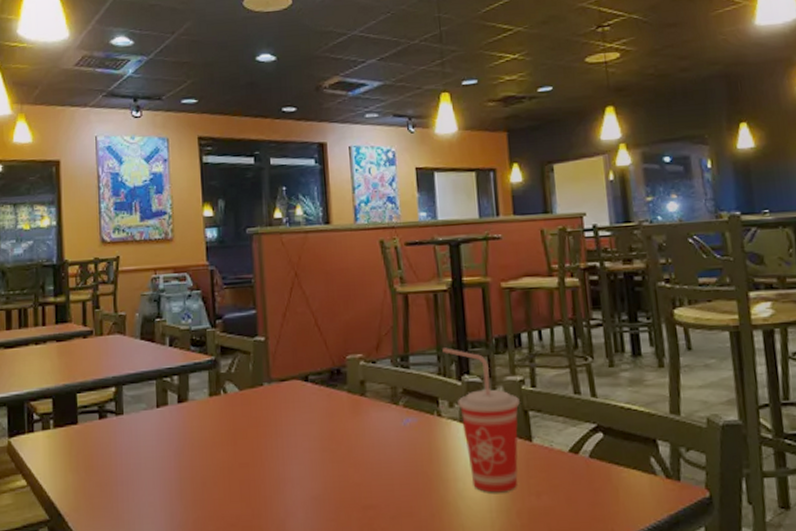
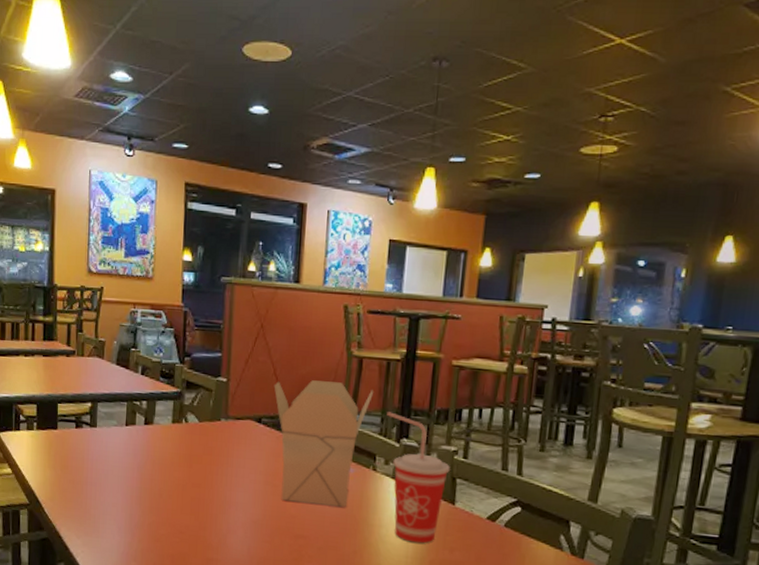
takeout container: none [317,323,425,467] -> present [274,380,373,507]

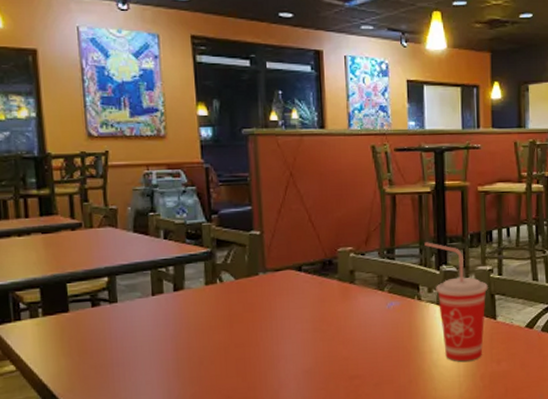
takeout container: present [274,380,373,507] -> none [310,220,409,345]

